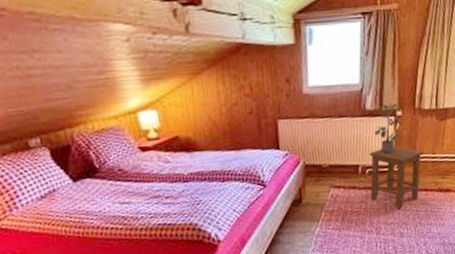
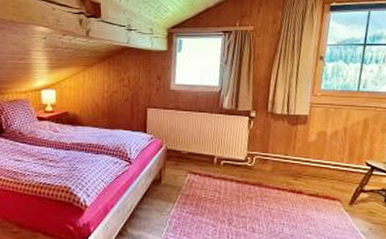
stool: present [370,146,424,209] -> none [224,143,276,204]
potted plant: present [375,103,404,154] -> none [230,105,257,149]

